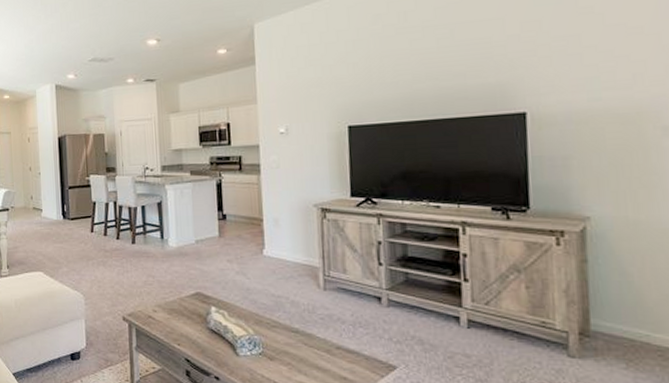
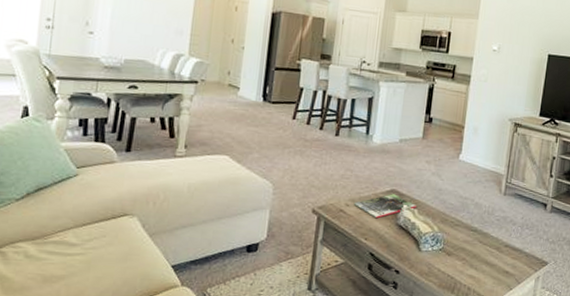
magazine: none [160,297,225,323] -> present [353,194,416,219]

